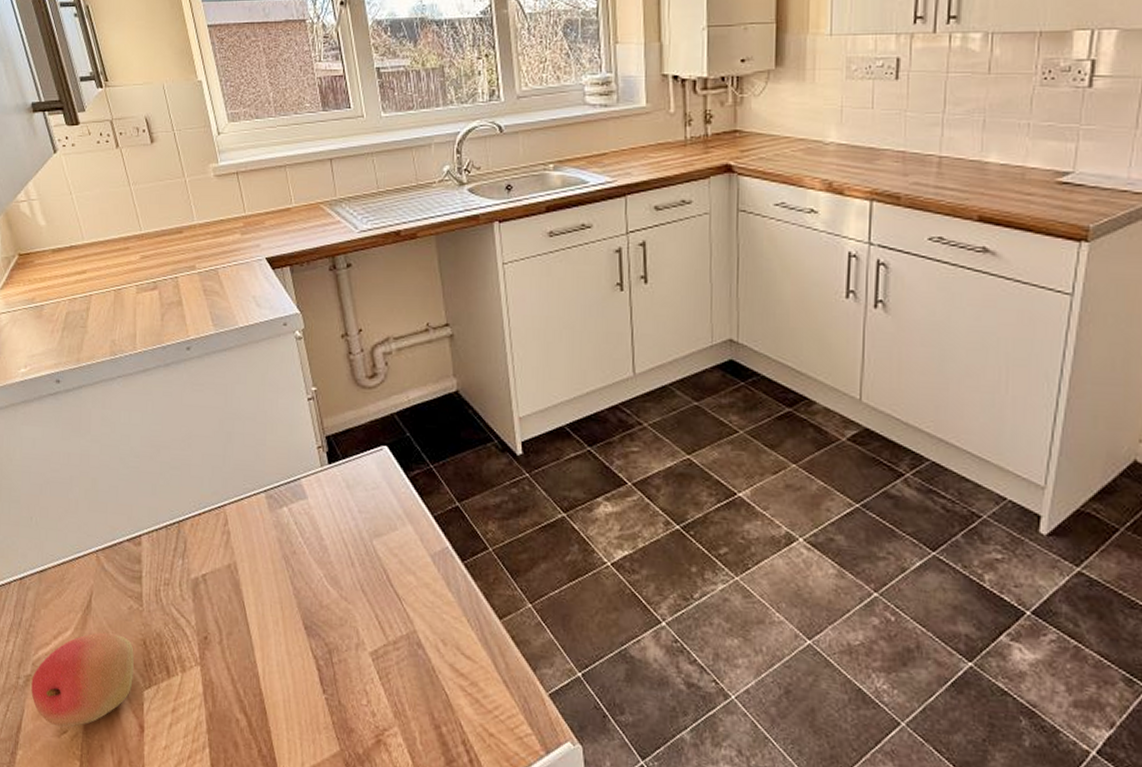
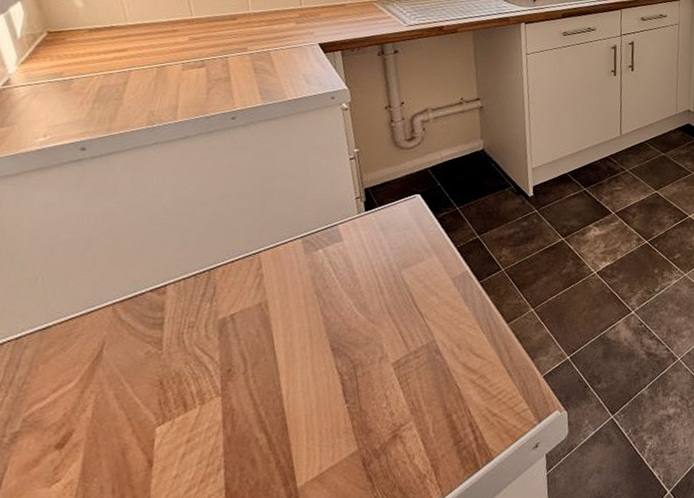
fruit: present [31,632,134,728] -> none [18,379,148,477]

